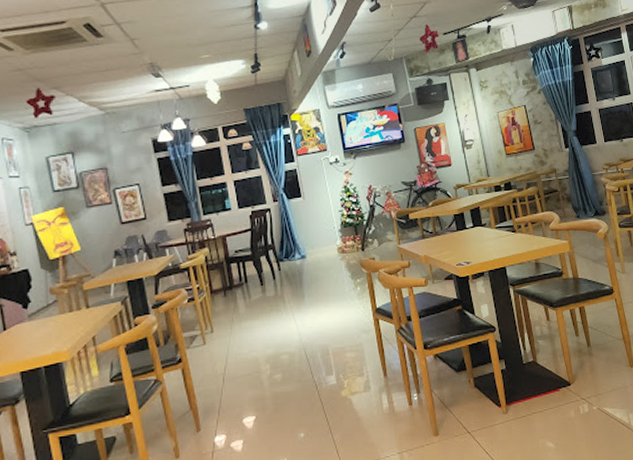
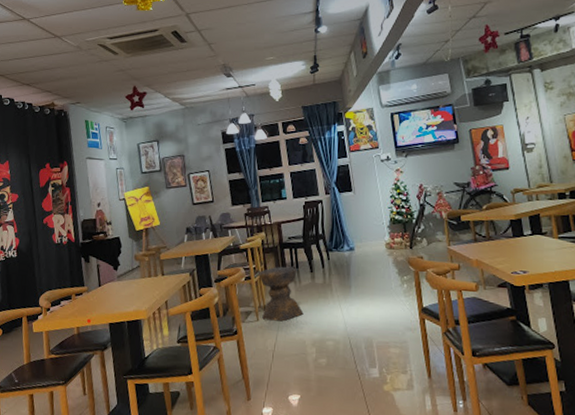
stool: none [203,282,255,342] -> present [258,266,304,322]

